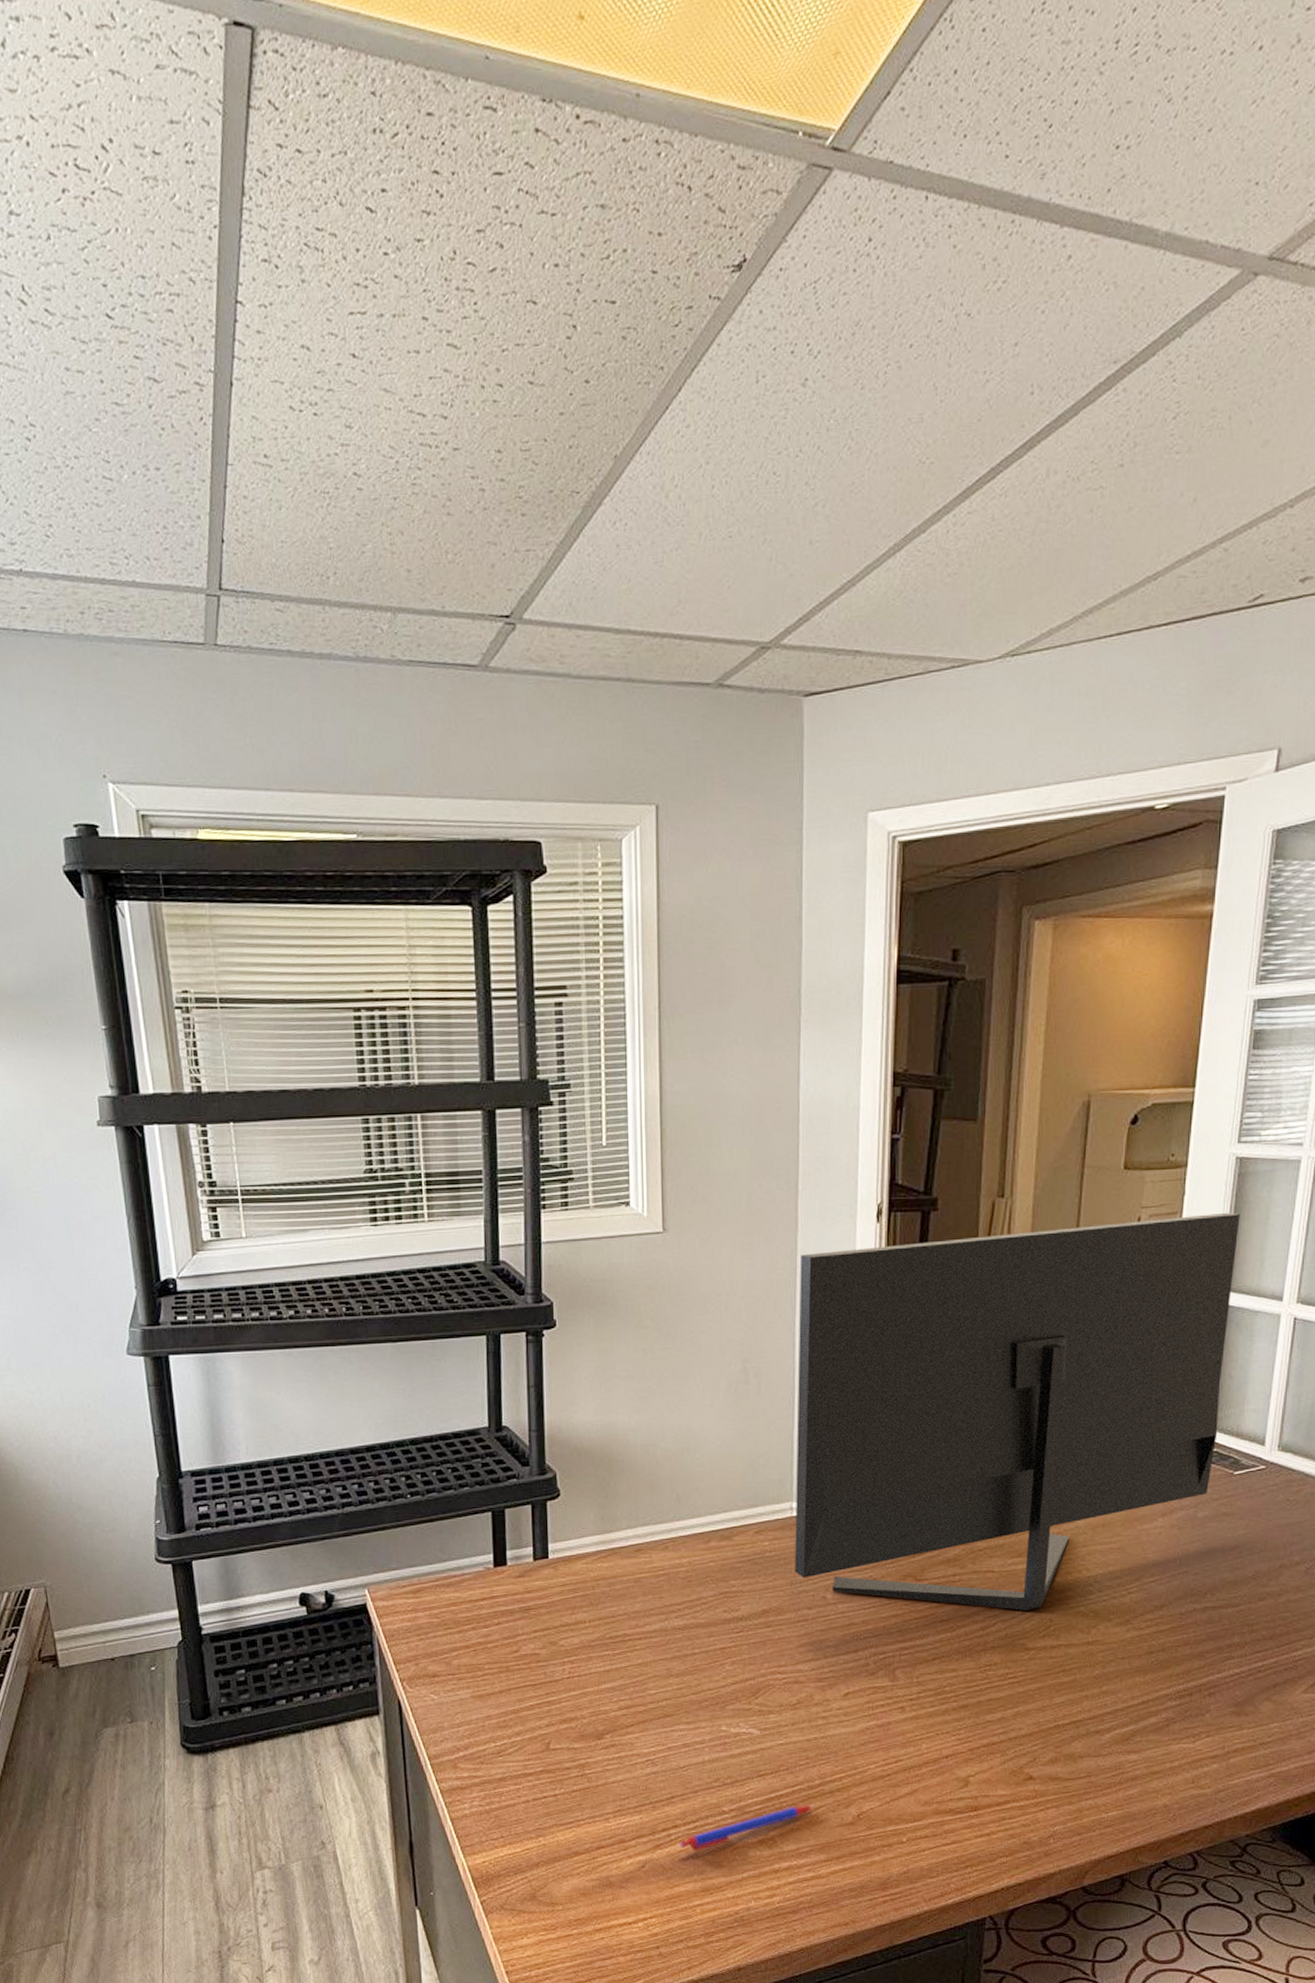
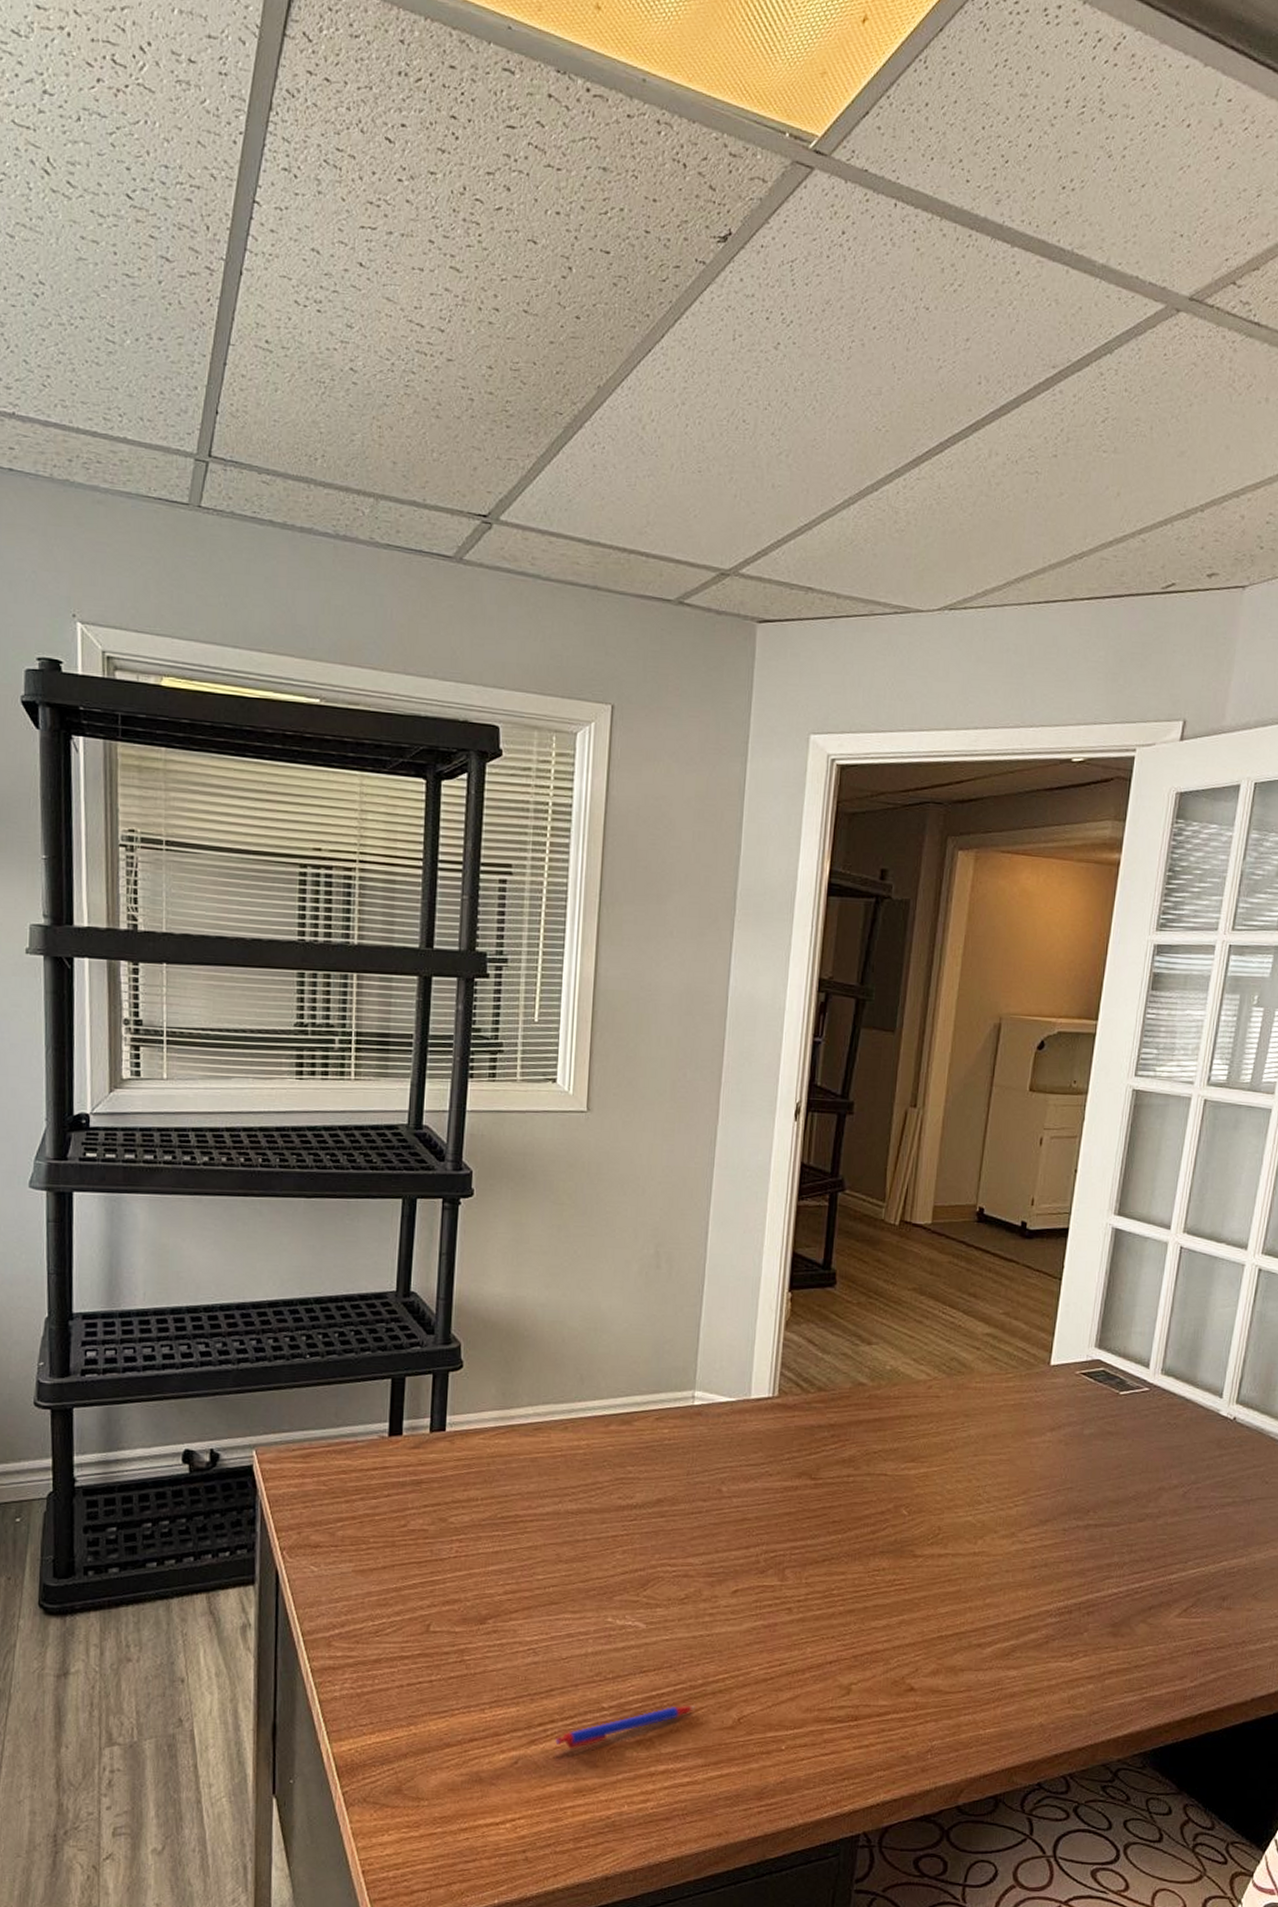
monitor: present [795,1212,1240,1611] -> none [692,1140,1134,1517]

